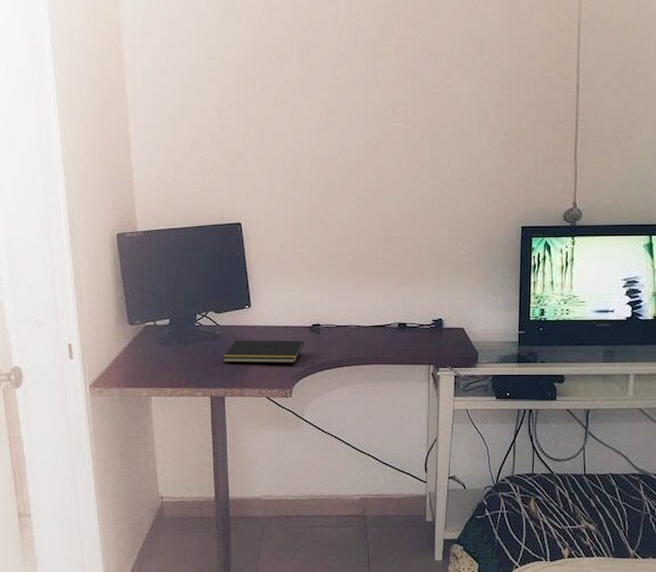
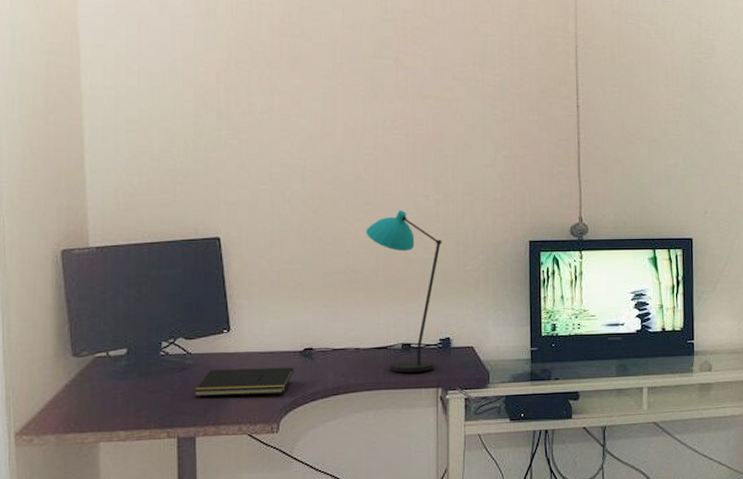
desk lamp: none [366,197,437,350] -> present [365,210,442,373]

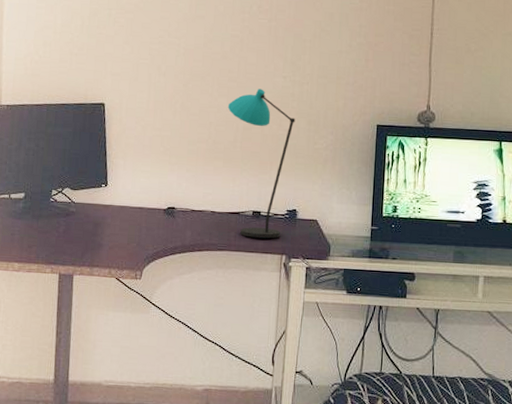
notepad: present [194,367,294,397] -> none [74,218,158,246]

